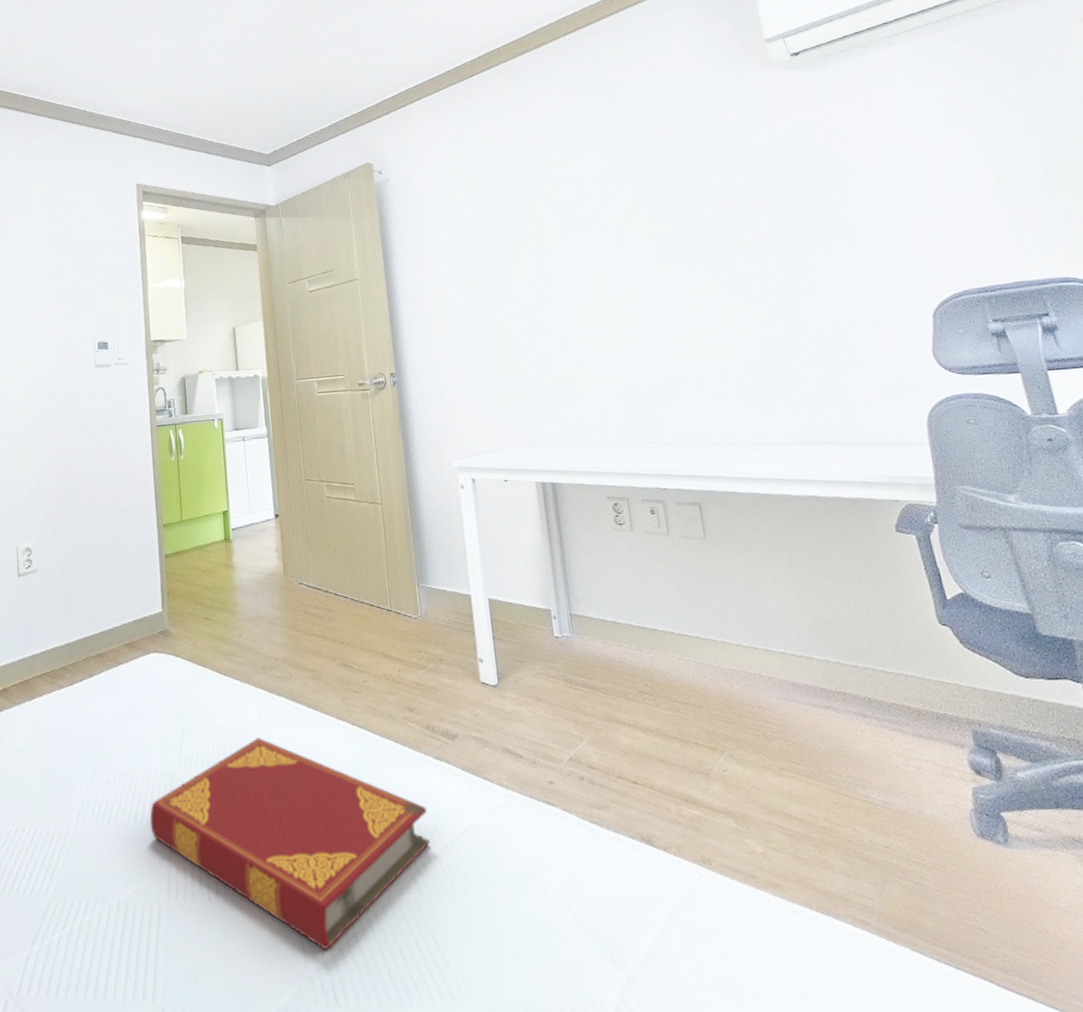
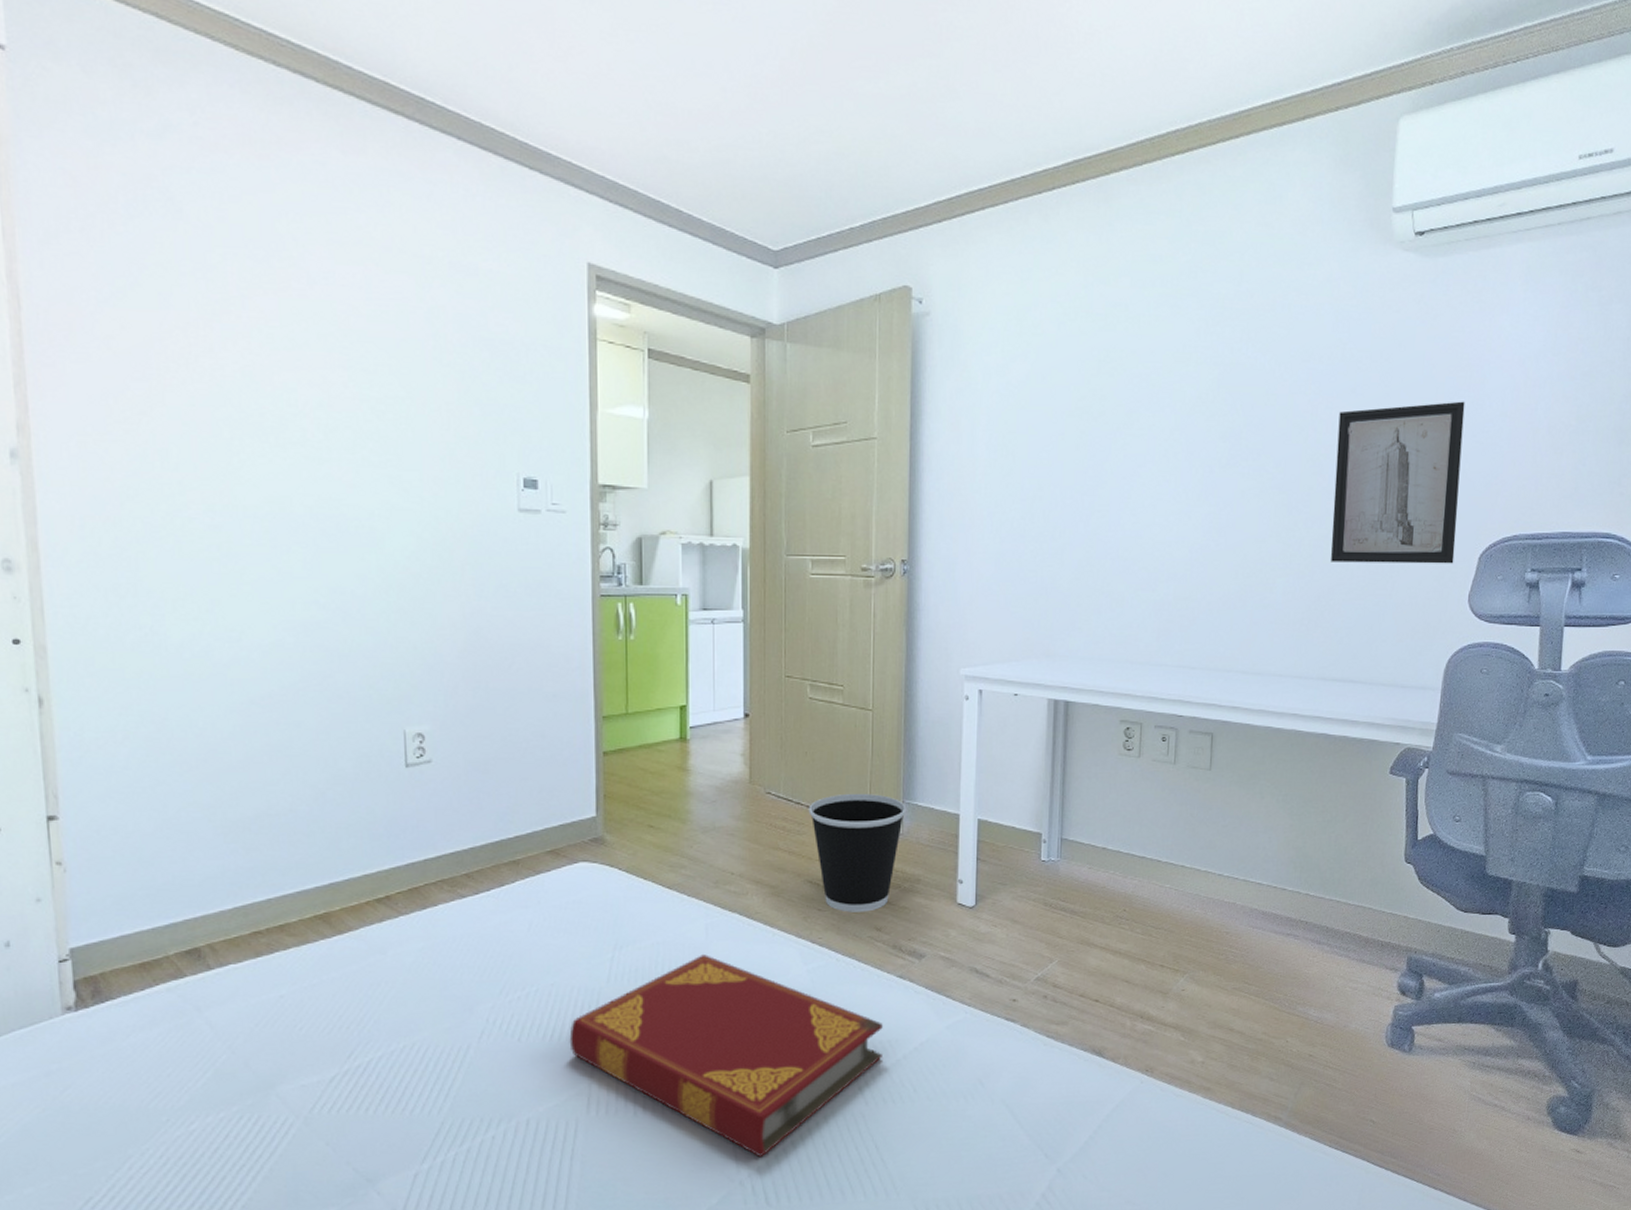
wastebasket: none [336,579,423,694] -> present [808,793,907,913]
wall art: none [757,180,908,335] -> present [1331,401,1465,564]

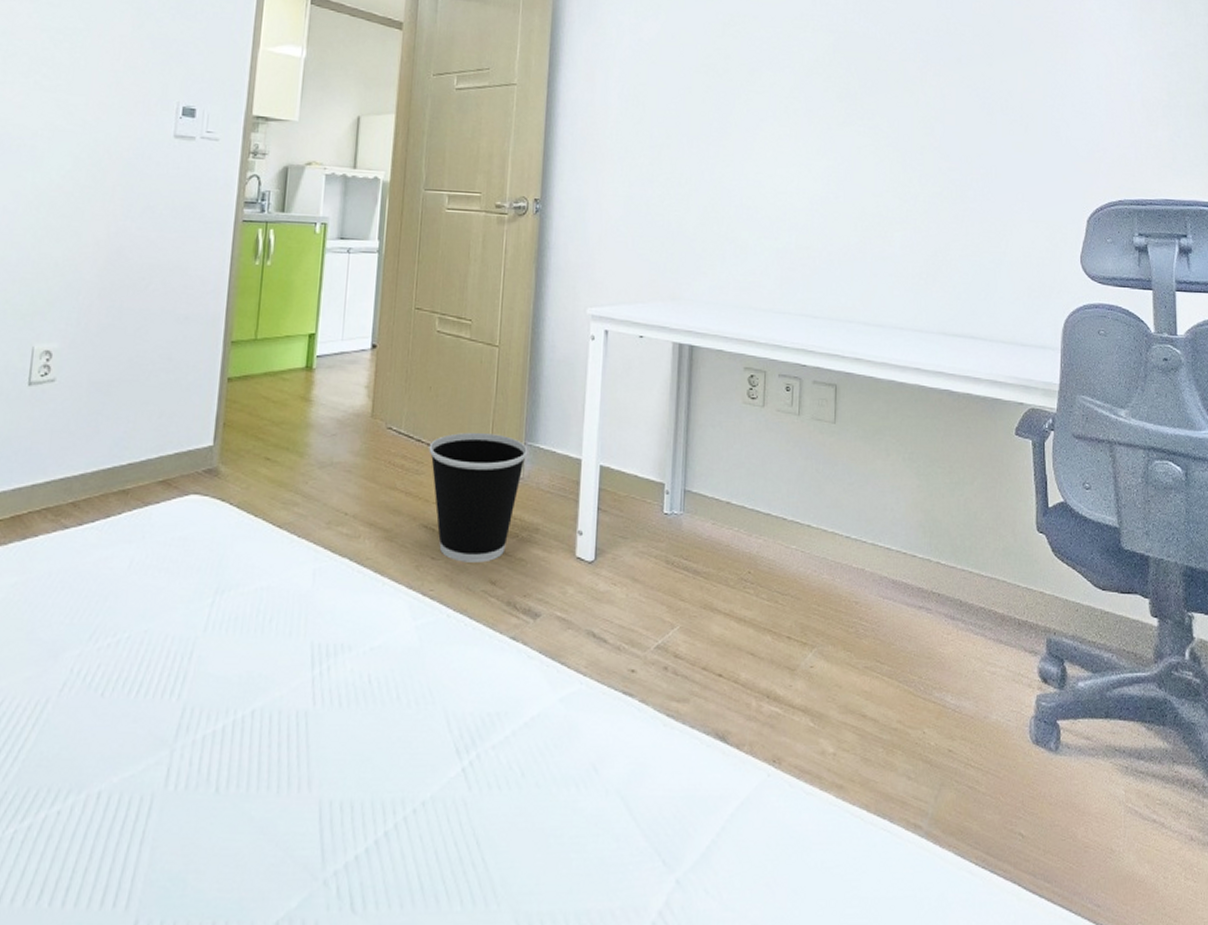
hardback book: present [569,954,883,1158] -> none [155,604,492,851]
wall art: present [1331,401,1465,564] -> none [945,74,1064,226]

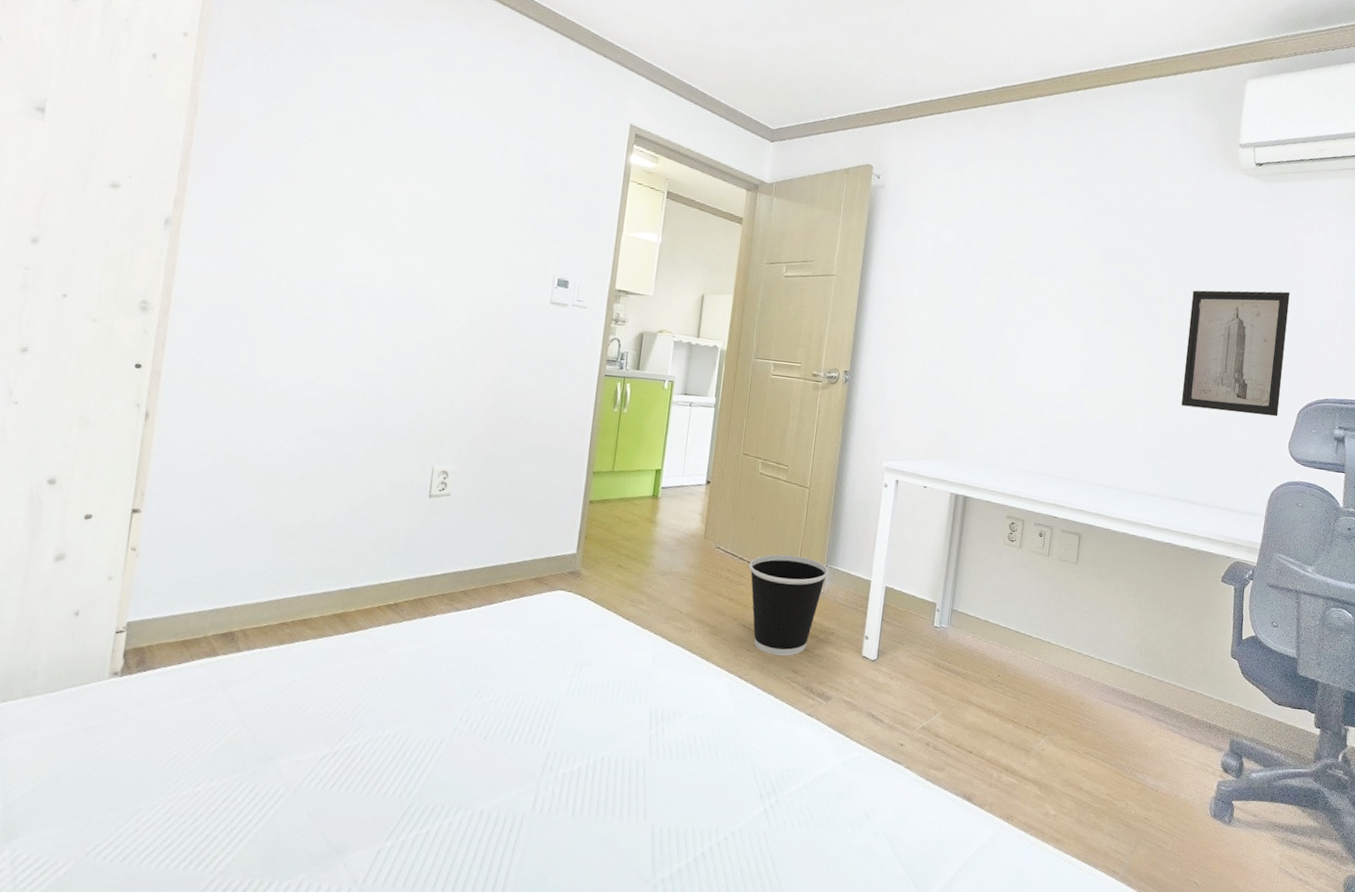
wall art: none [945,74,1064,226] -> present [1181,290,1290,417]

